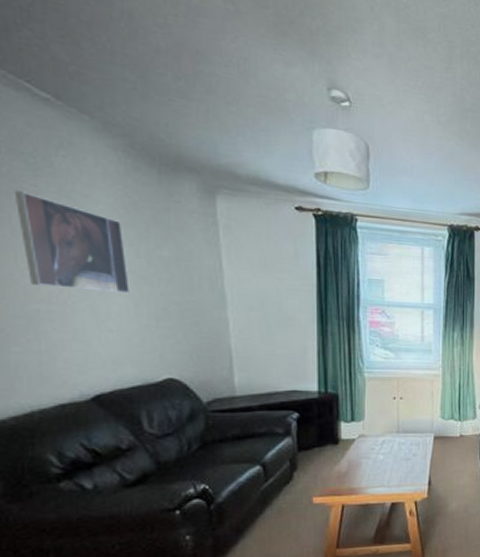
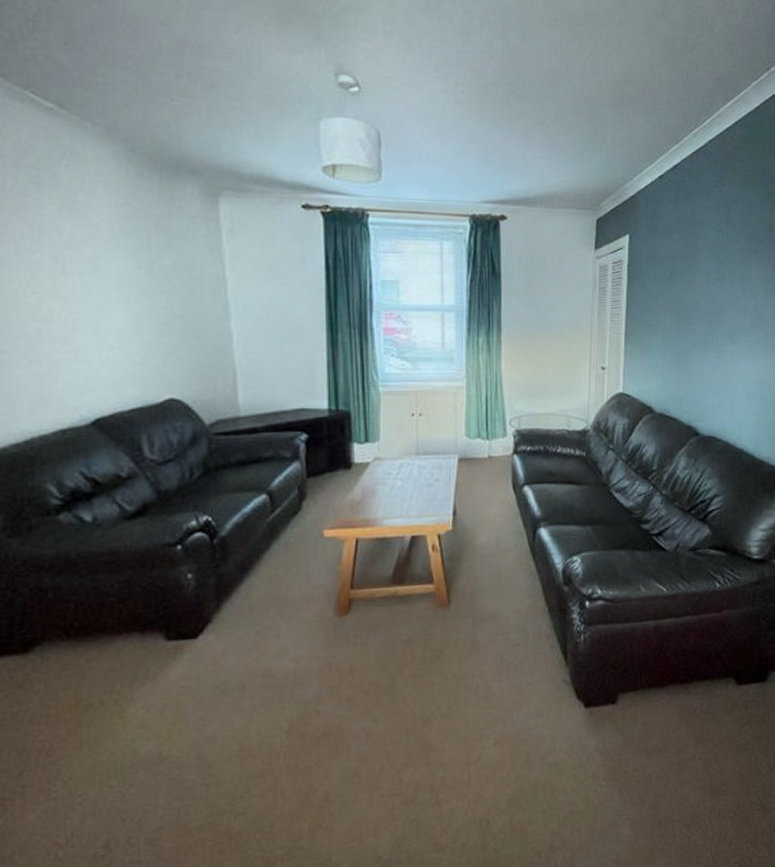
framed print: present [14,191,130,294] -> none [18,205,131,309]

